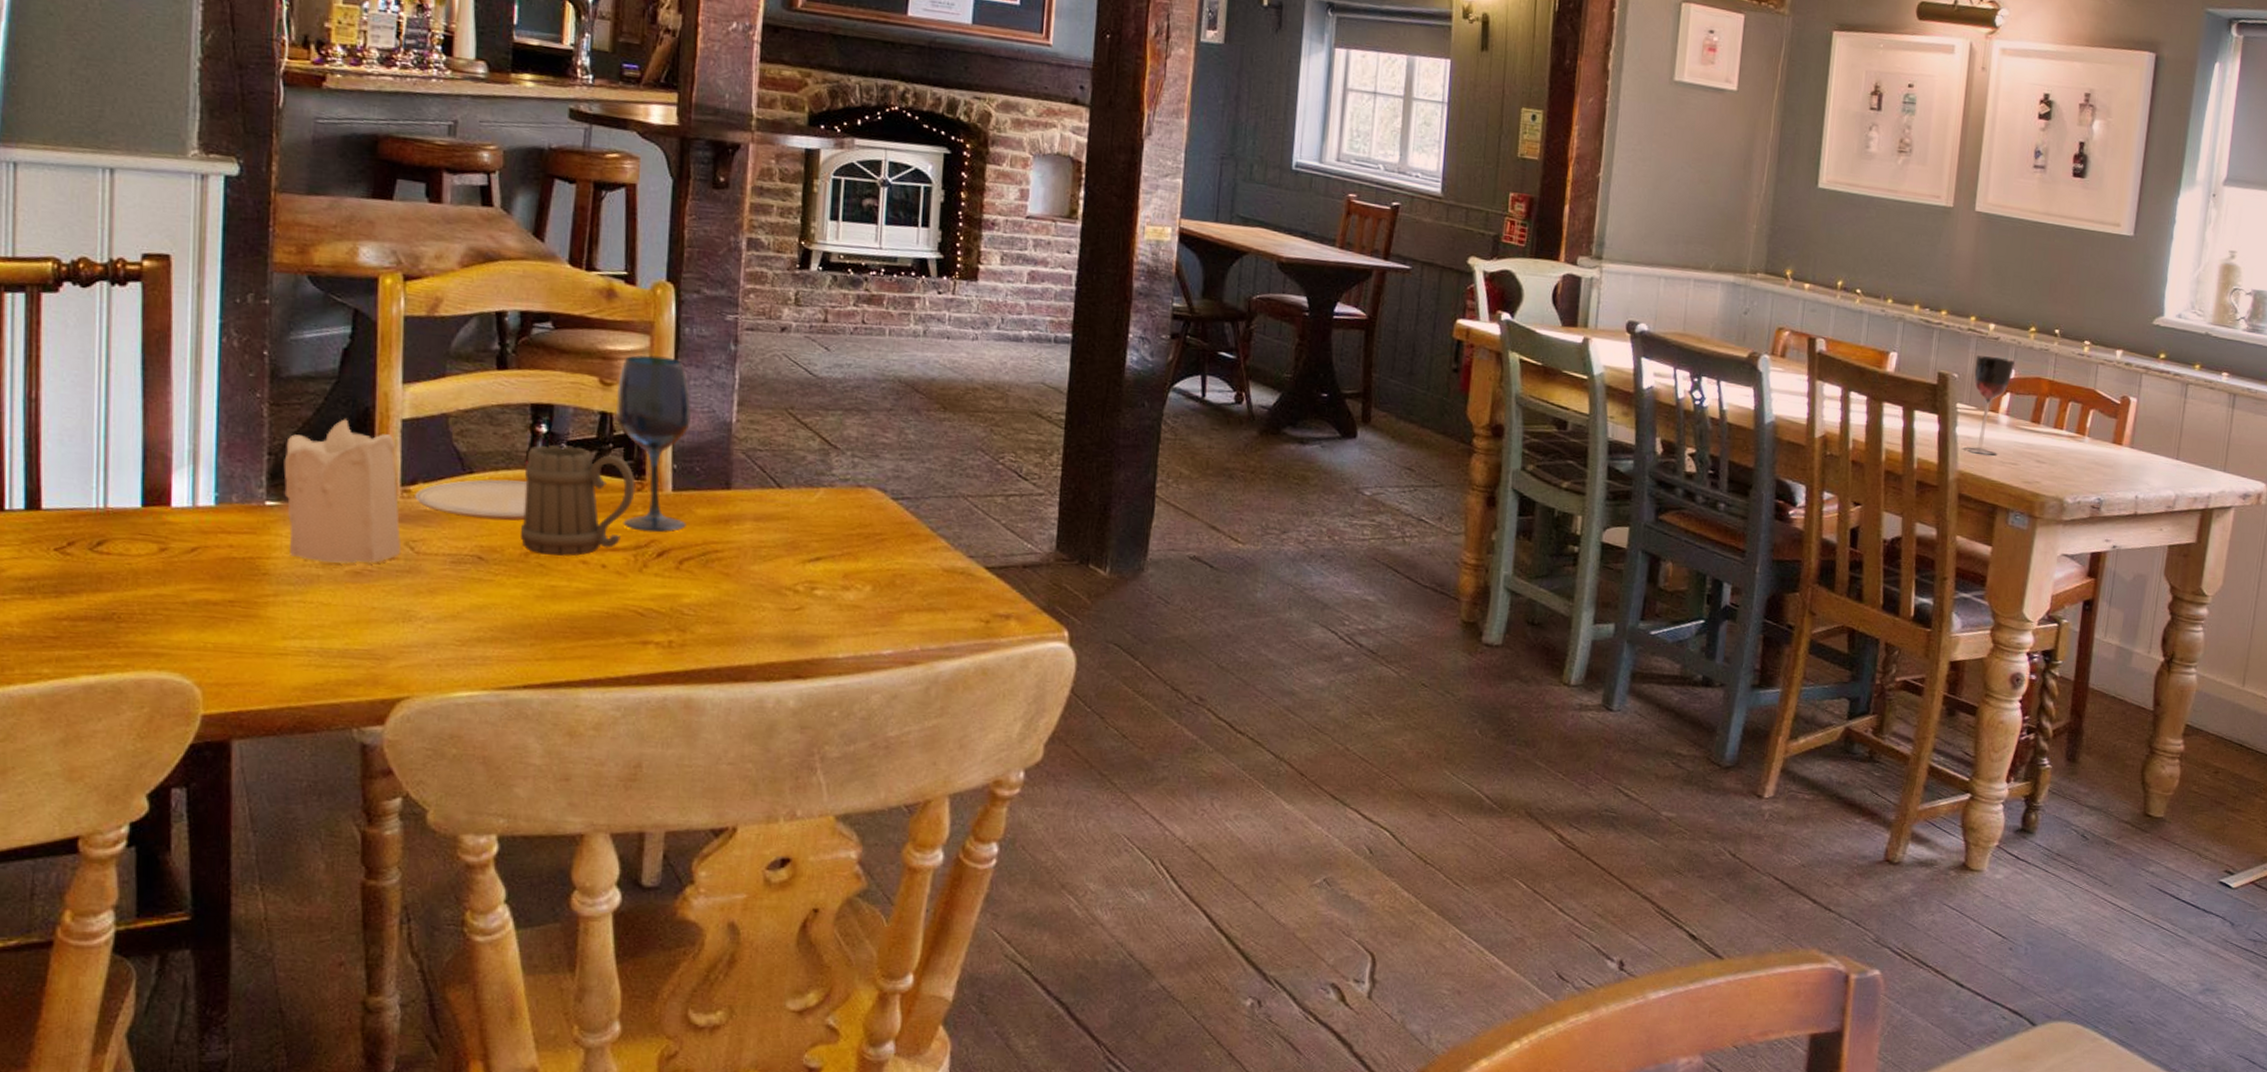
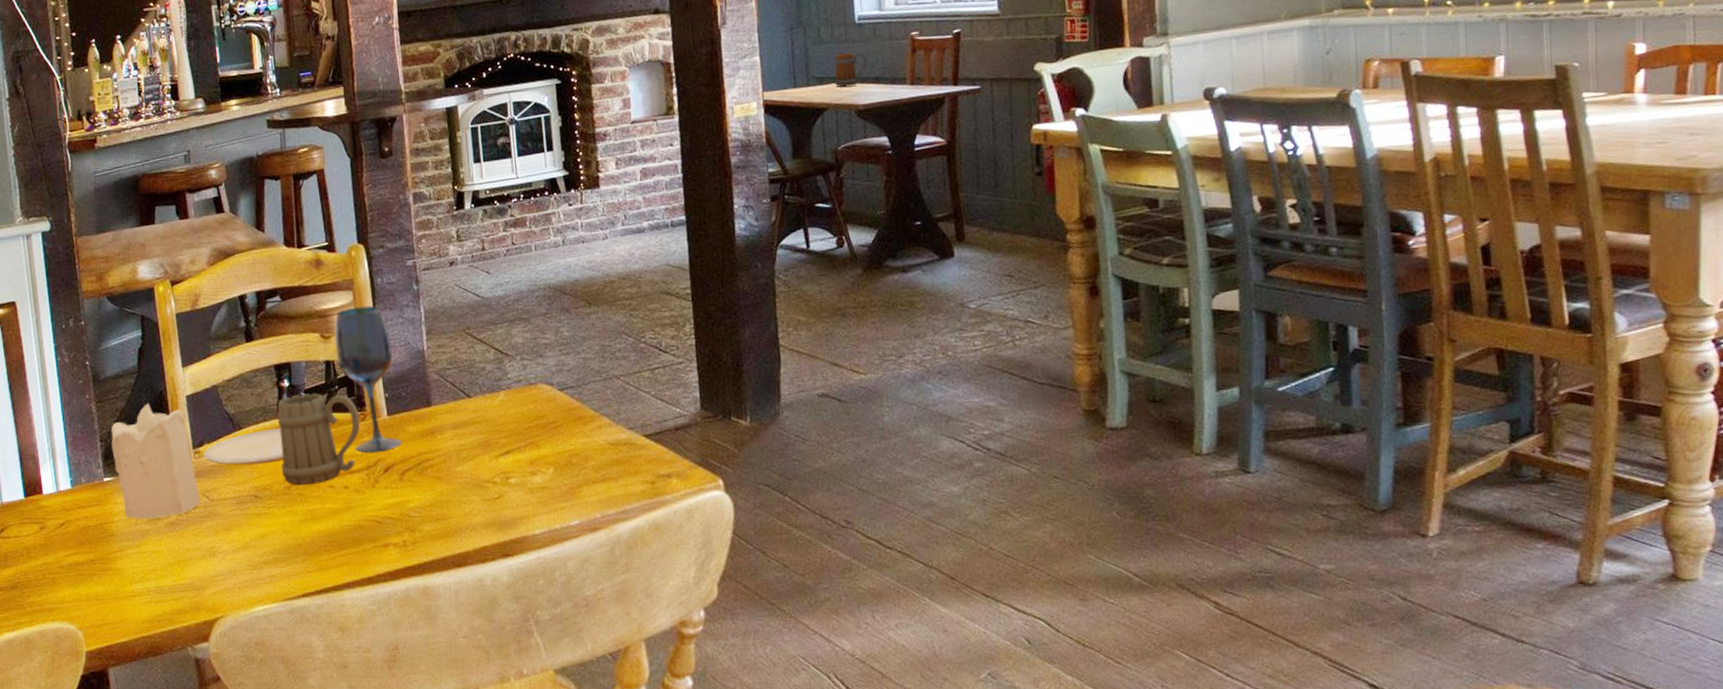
beer mug: none [1260,198,1297,235] -> present [834,53,866,87]
wineglass: present [1962,355,2015,456] -> none [1596,34,1645,141]

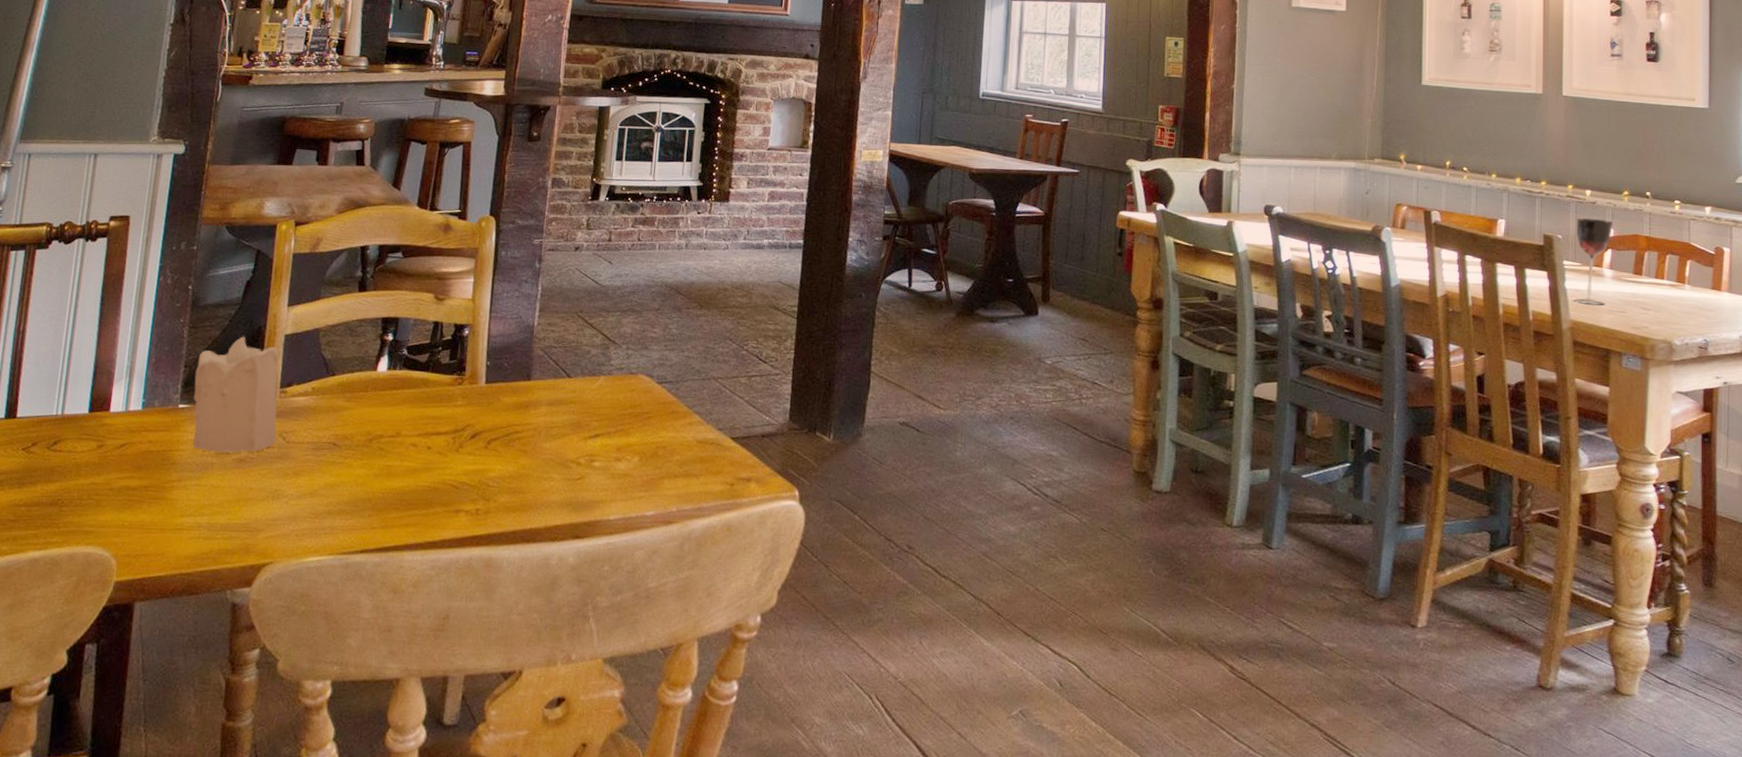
plate: present [203,429,333,466] -> none [290,379,427,414]
beer mug: present [277,393,360,486] -> none [367,349,458,441]
wineglass: present [334,305,402,454] -> none [446,274,504,419]
beer mug: present [834,53,866,87] -> none [954,122,984,151]
wineglass: none [1596,34,1645,141] -> present [1572,218,1612,305]

